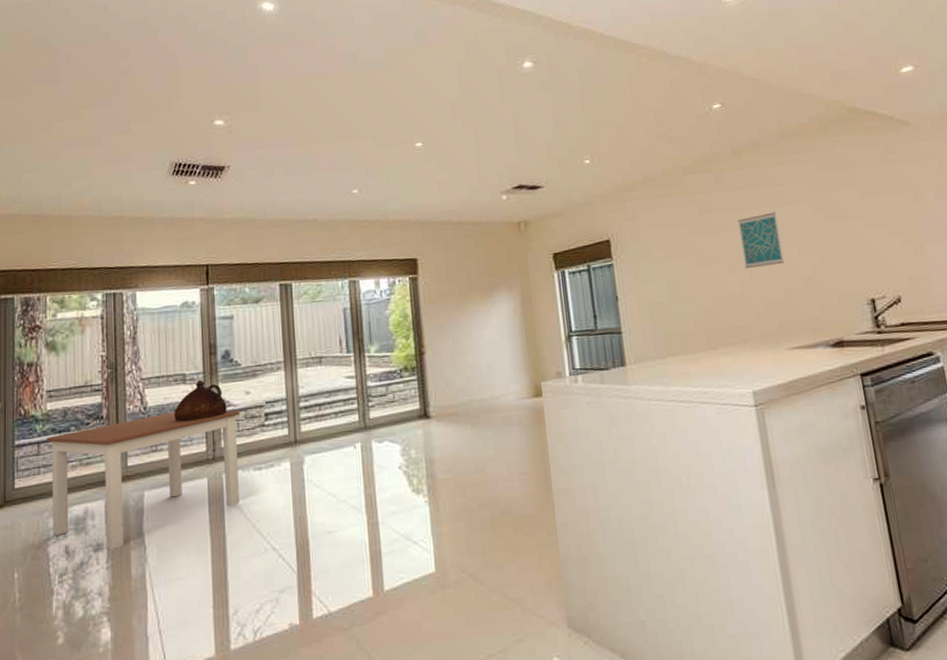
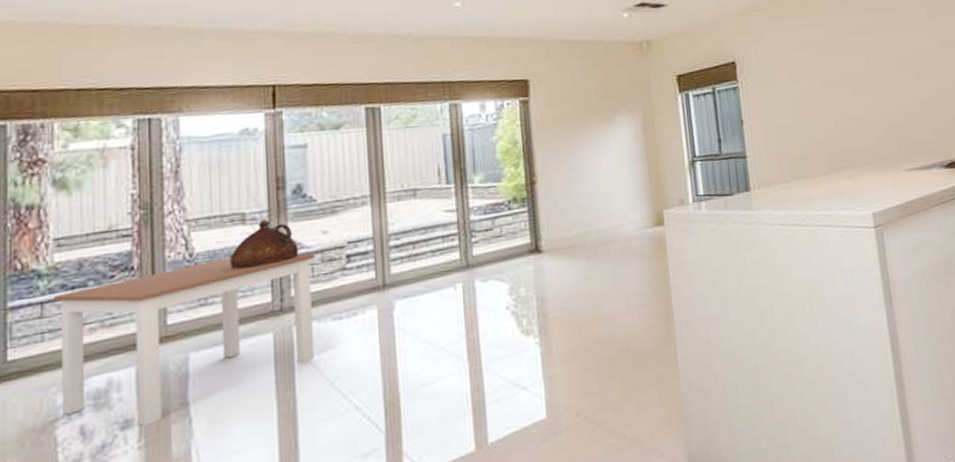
wall art: present [737,212,785,268] -> none [860,36,904,91]

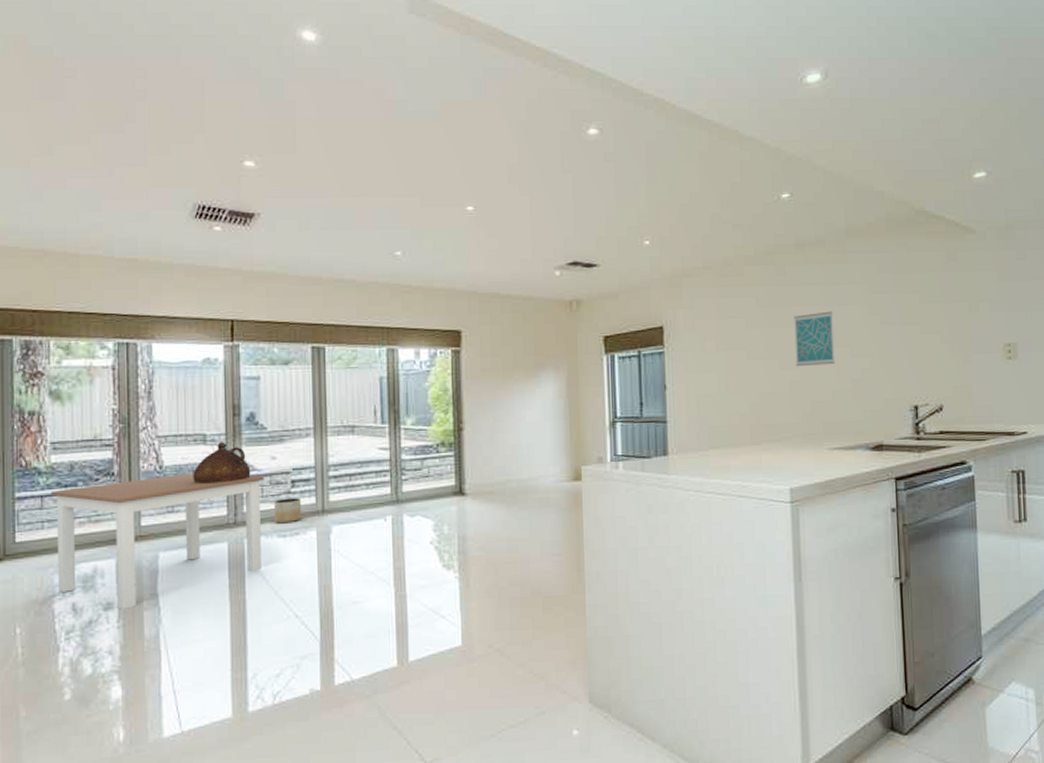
planter: none [326,273,360,306] -> present [273,498,302,524]
wall art: none [860,36,904,91] -> present [794,311,835,366]

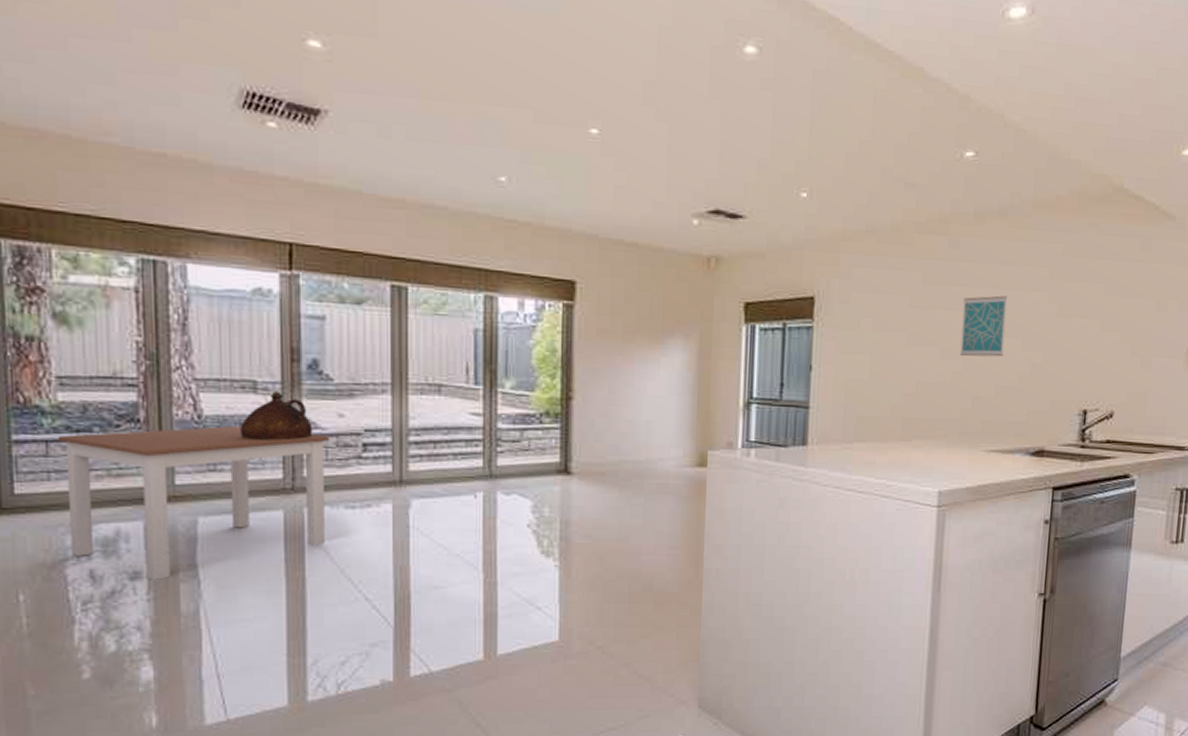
planter: present [273,498,302,524] -> none [340,464,375,493]

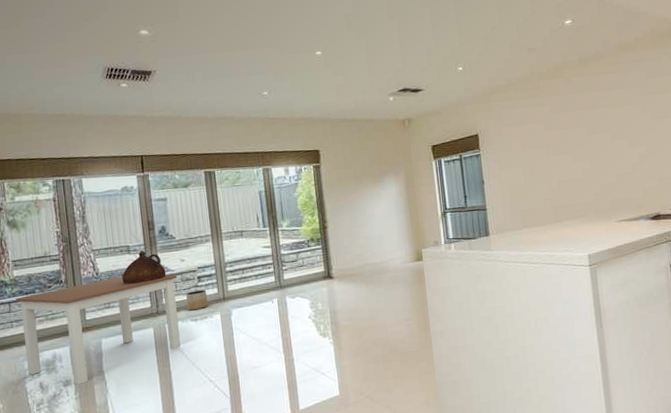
planter: none [340,464,375,493] -> present [186,290,208,311]
wall art: present [960,295,1008,357] -> none [582,111,618,157]

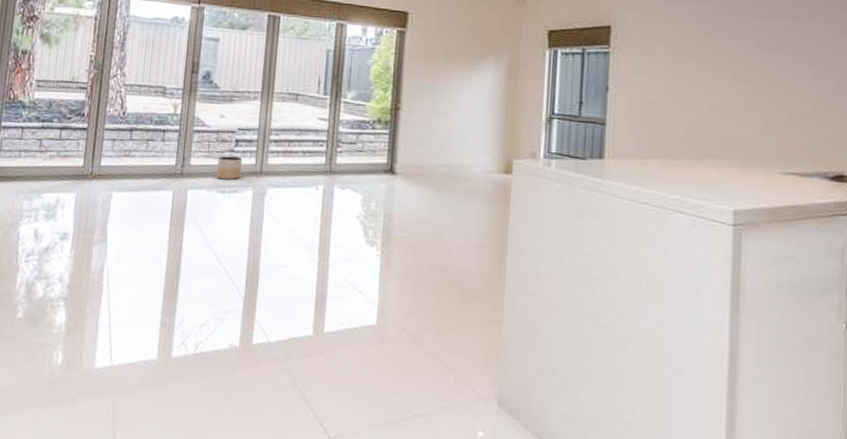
dining table: present [15,274,182,385] -> none [25,121,212,241]
ceramic jug: present [122,251,166,285] -> none [150,96,201,135]

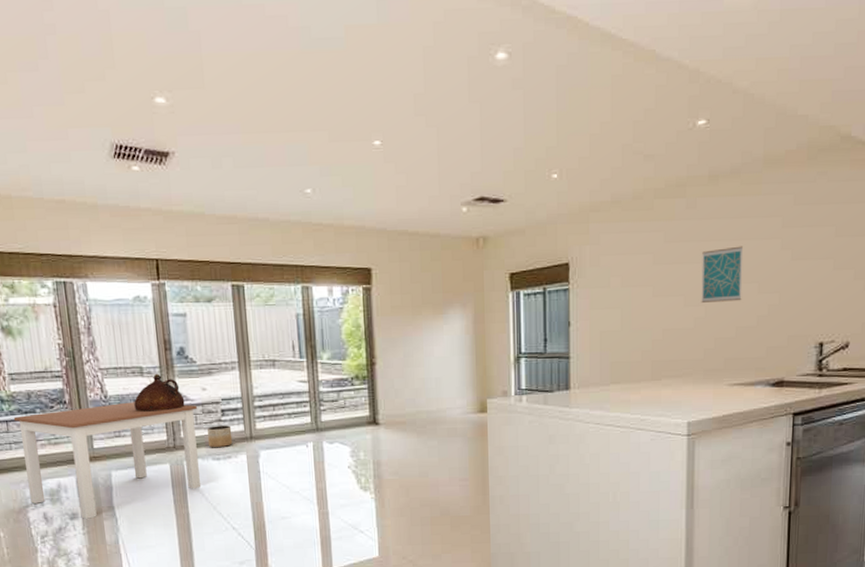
dining table: none [25,121,212,241] -> present [13,402,202,519]
ceramic jug: none [150,96,201,135] -> present [134,374,185,412]
wall art: none [751,26,798,83] -> present [701,246,744,302]

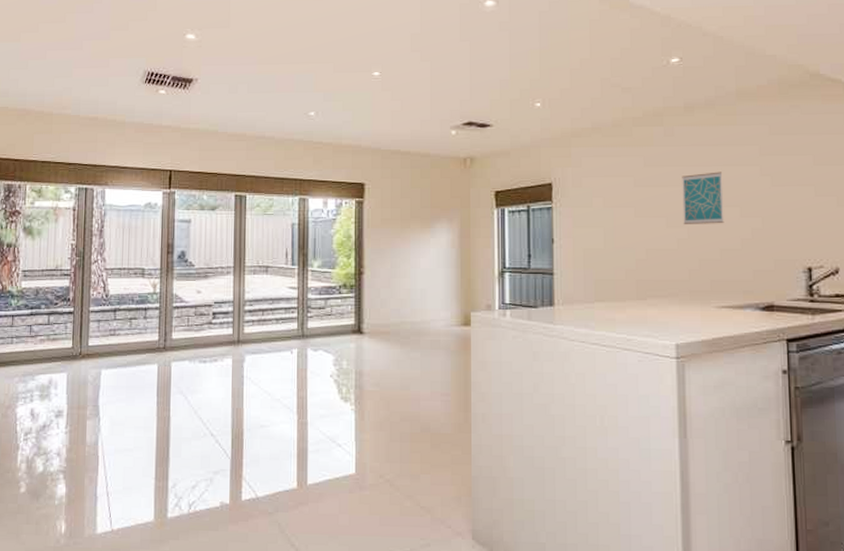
dining table: present [13,402,202,519] -> none [19,301,190,417]
ceramic jug: present [134,374,185,412] -> none [132,276,180,312]
planter: present [207,425,233,448] -> none [196,328,221,351]

